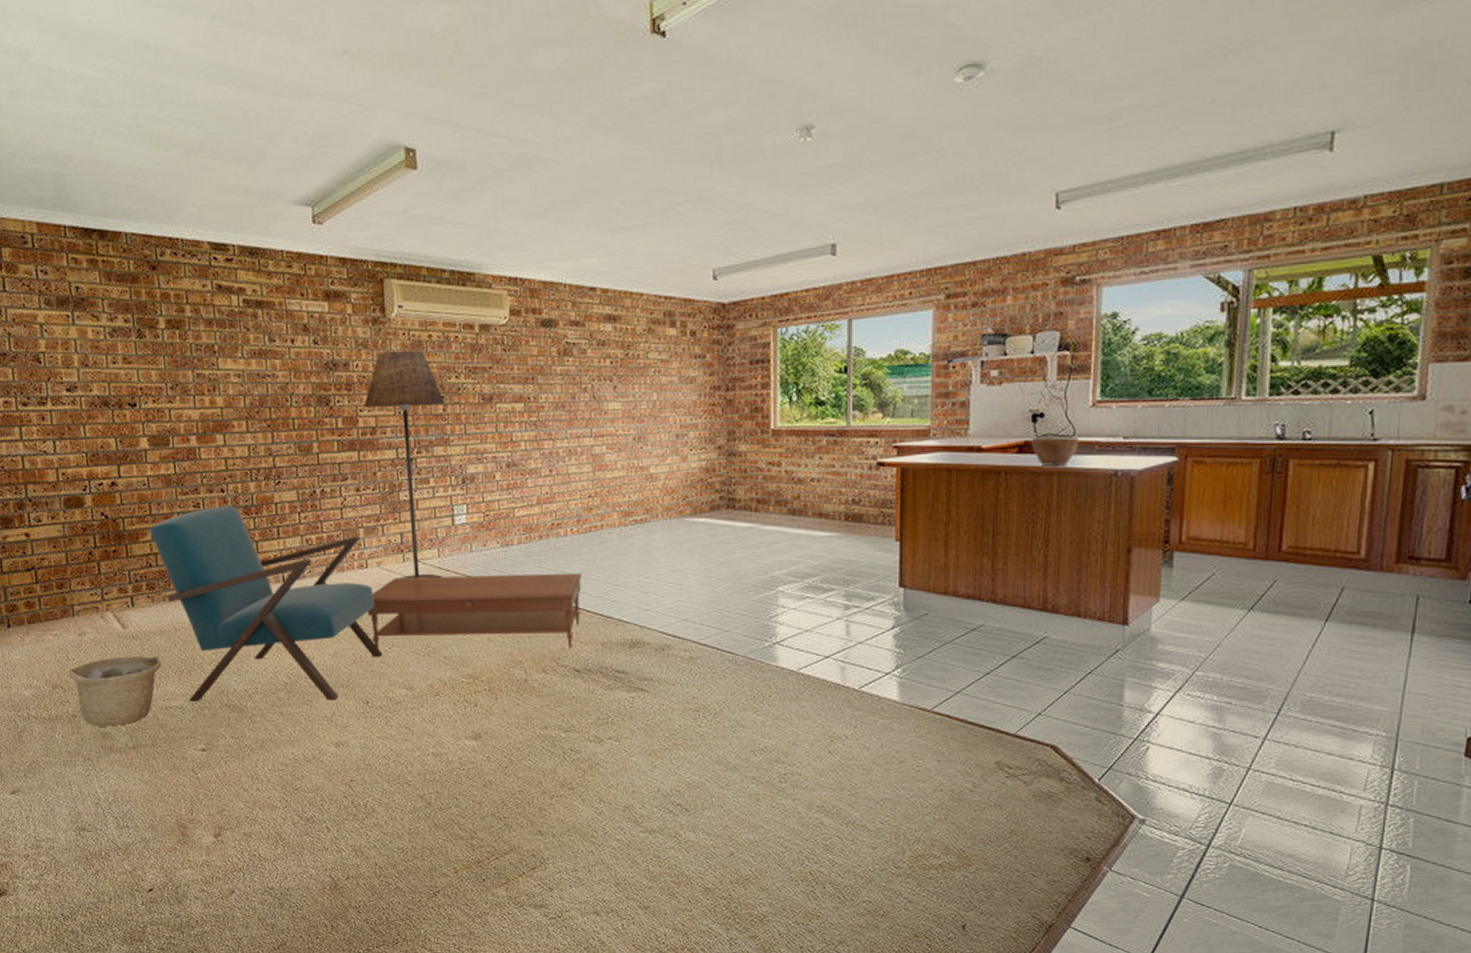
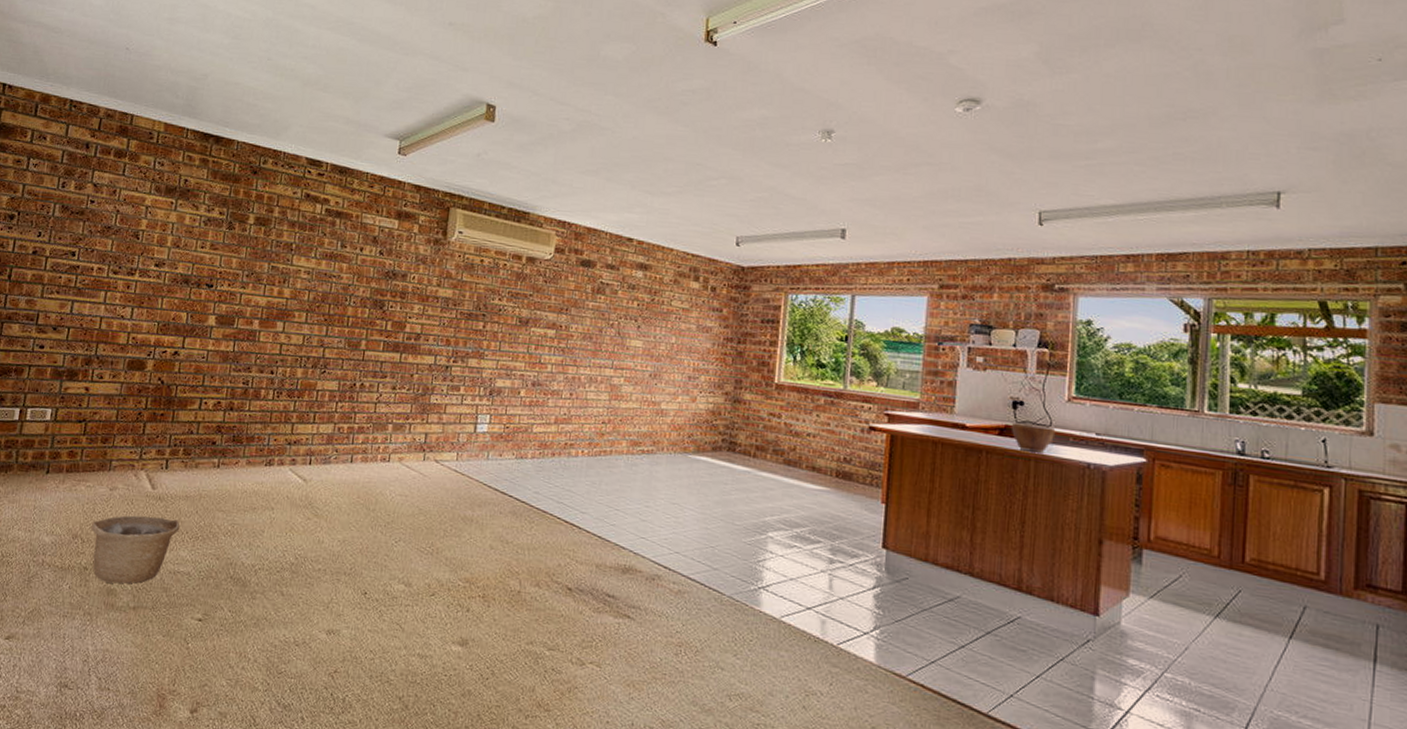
armchair: present [149,506,383,701] -> none [196,386,391,587]
floor lamp: present [363,350,445,579] -> none [413,268,486,480]
coffee table: present [367,573,583,648] -> none [381,474,587,565]

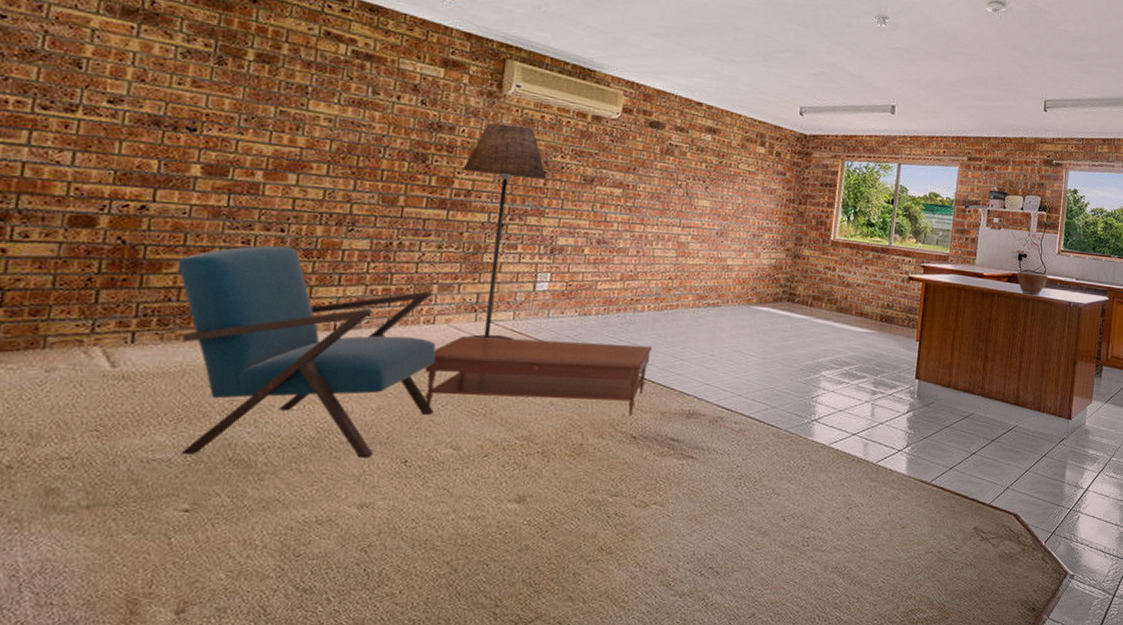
basket: present [90,515,180,584] -> none [15,399,155,481]
armchair: none [196,386,391,587] -> present [177,245,437,458]
coffee table: none [381,474,587,565] -> present [424,336,653,415]
floor lamp: none [413,268,486,480] -> present [462,122,547,340]

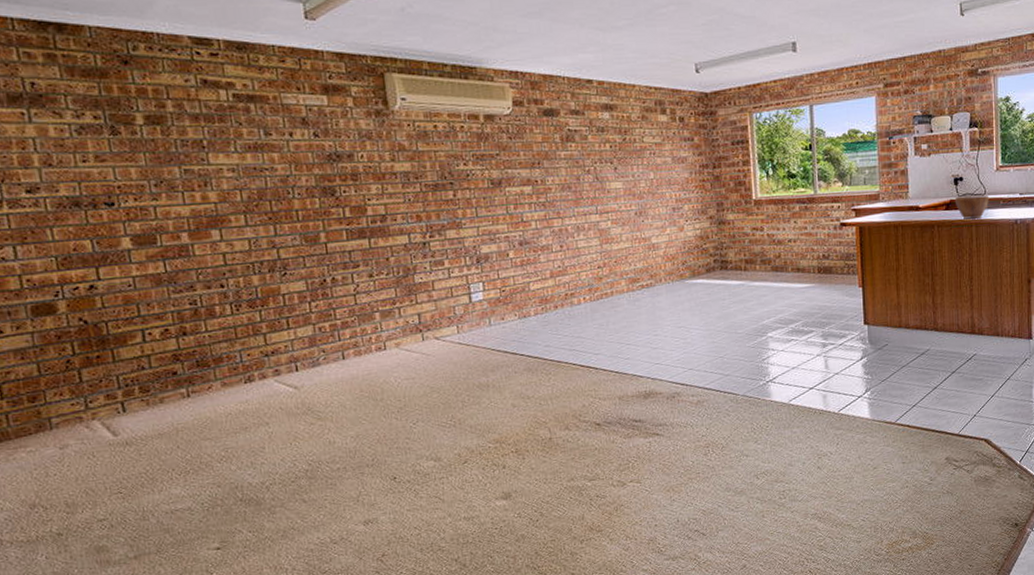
armchair: present [177,245,437,458] -> none [139,300,408,502]
coffee table: present [424,336,653,415] -> none [389,336,598,426]
floor lamp: present [462,122,547,340] -> none [371,140,464,358]

